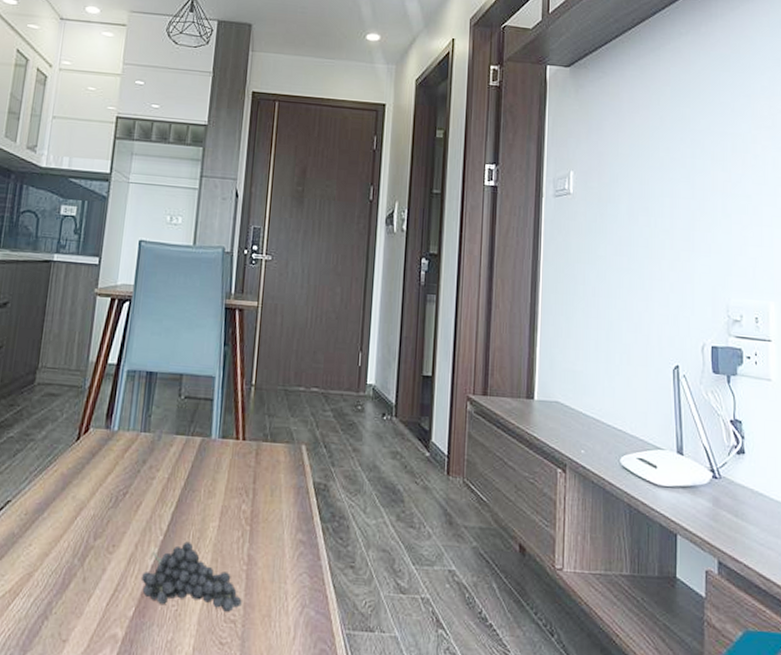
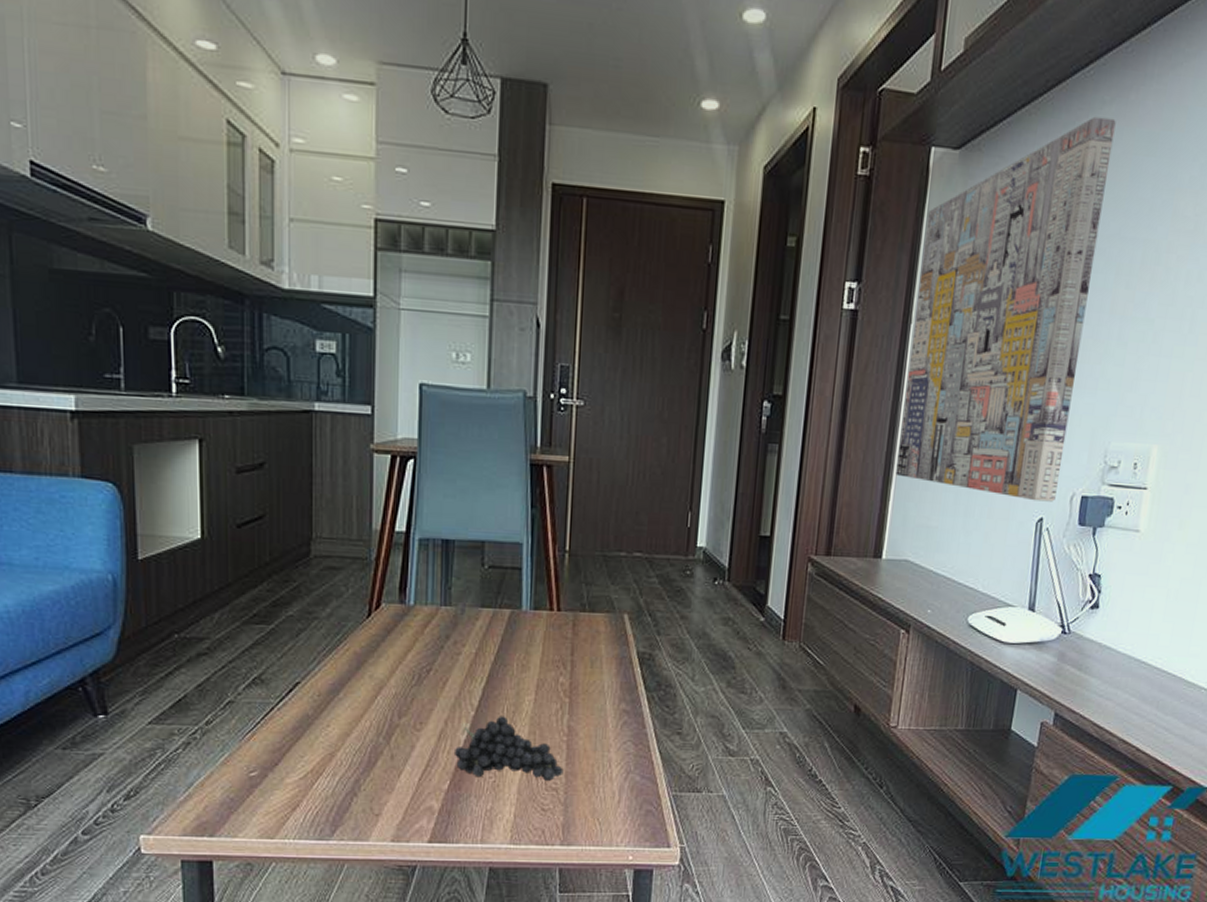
wall art: none [540,43,693,351] -> present [896,116,1116,502]

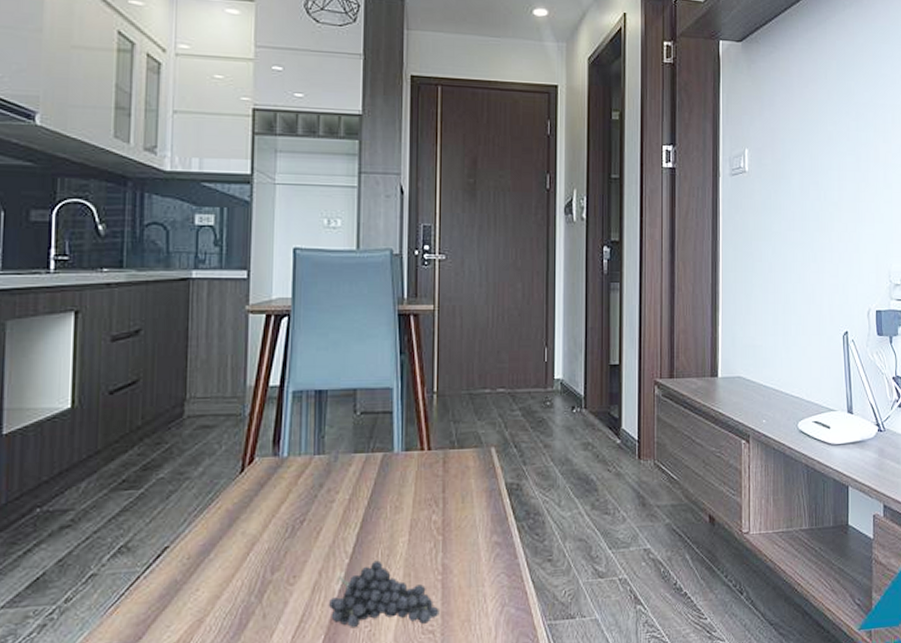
wall art: present [896,116,1116,502] -> none [721,16,857,317]

